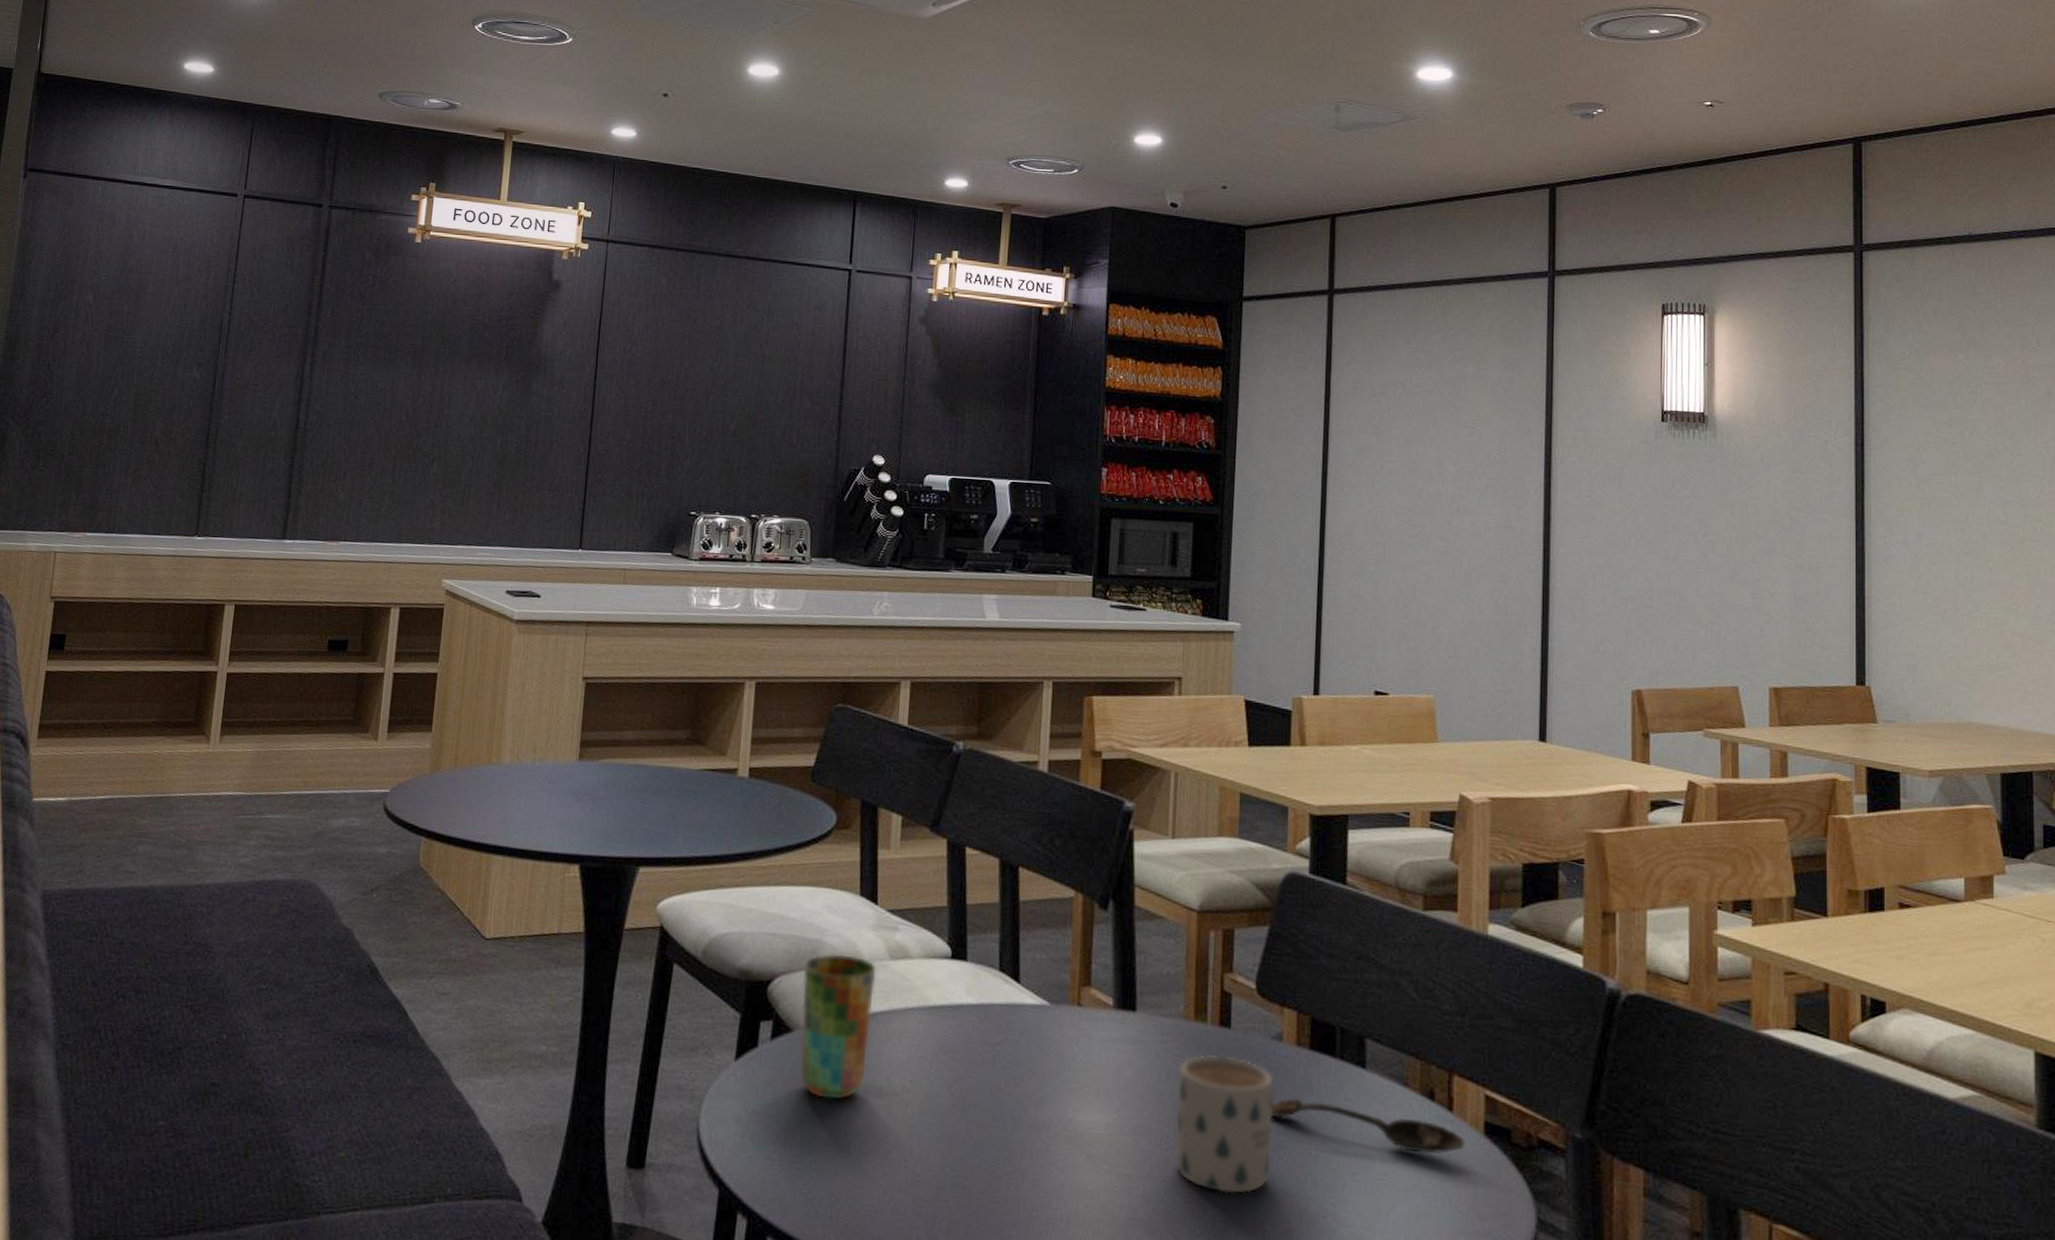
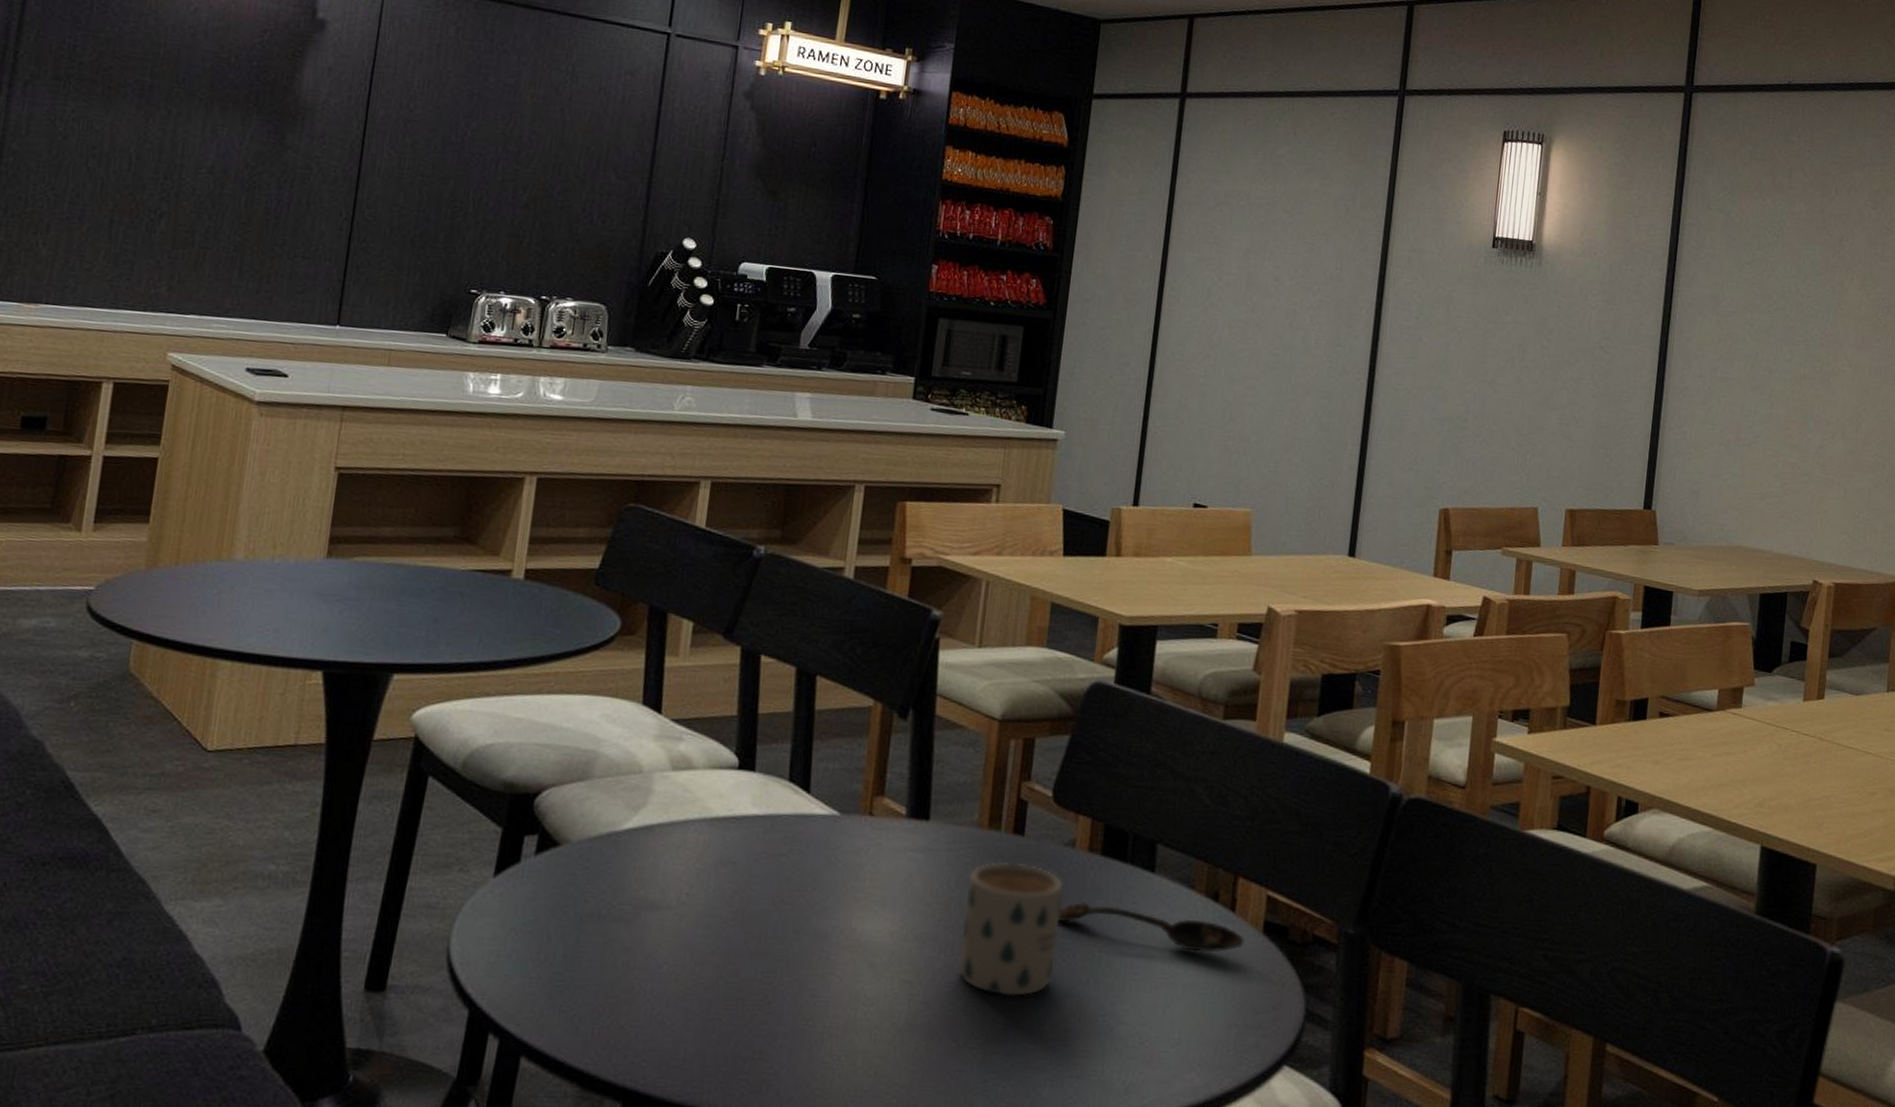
cup: present [800,953,877,1100] -> none [565,764,657,915]

